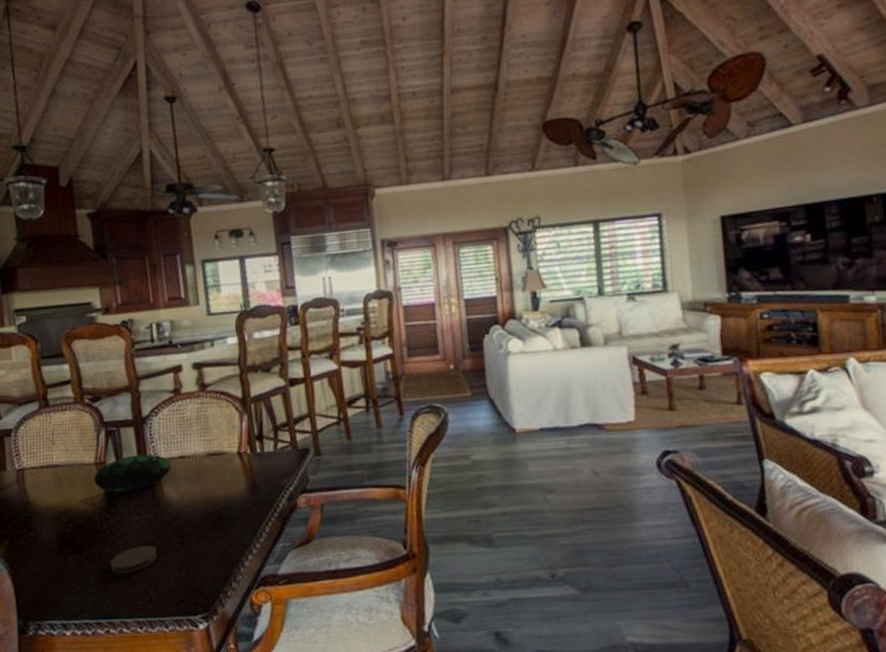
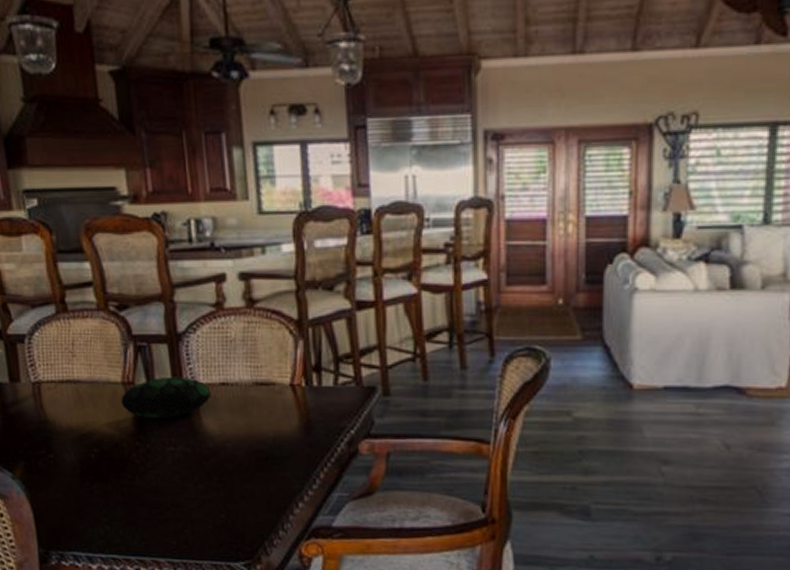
coaster: present [110,545,157,574] -> none [140,481,194,510]

